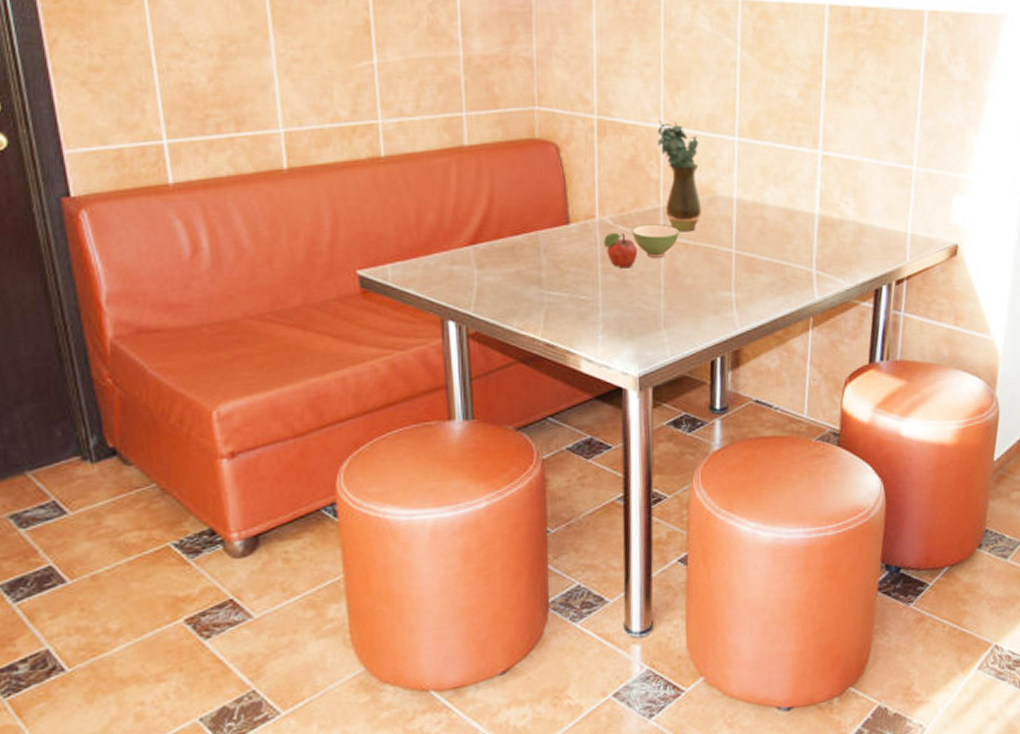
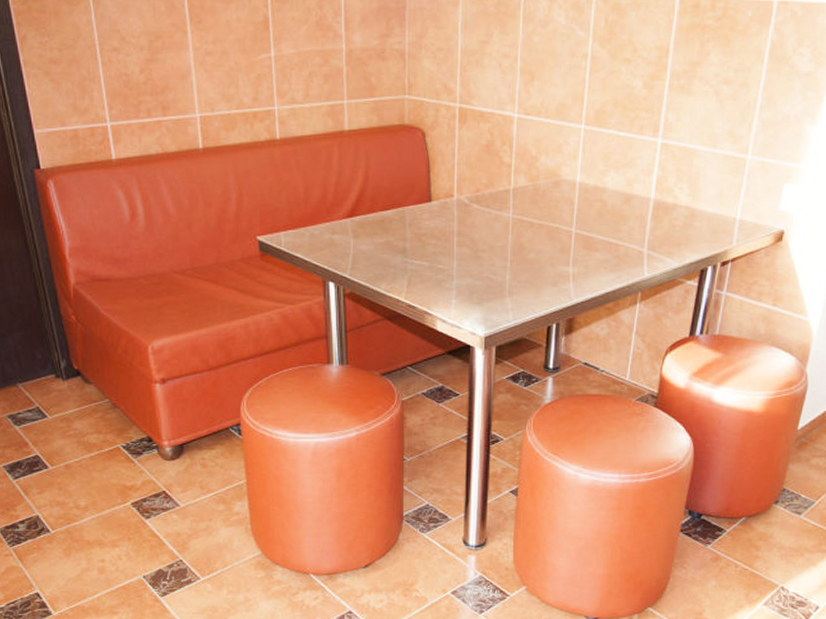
fruit: present [604,232,637,269] -> none [460,210,488,243]
bowl: present [631,224,680,258] -> none [484,204,527,234]
vase: present [657,120,702,231] -> none [511,109,549,211]

